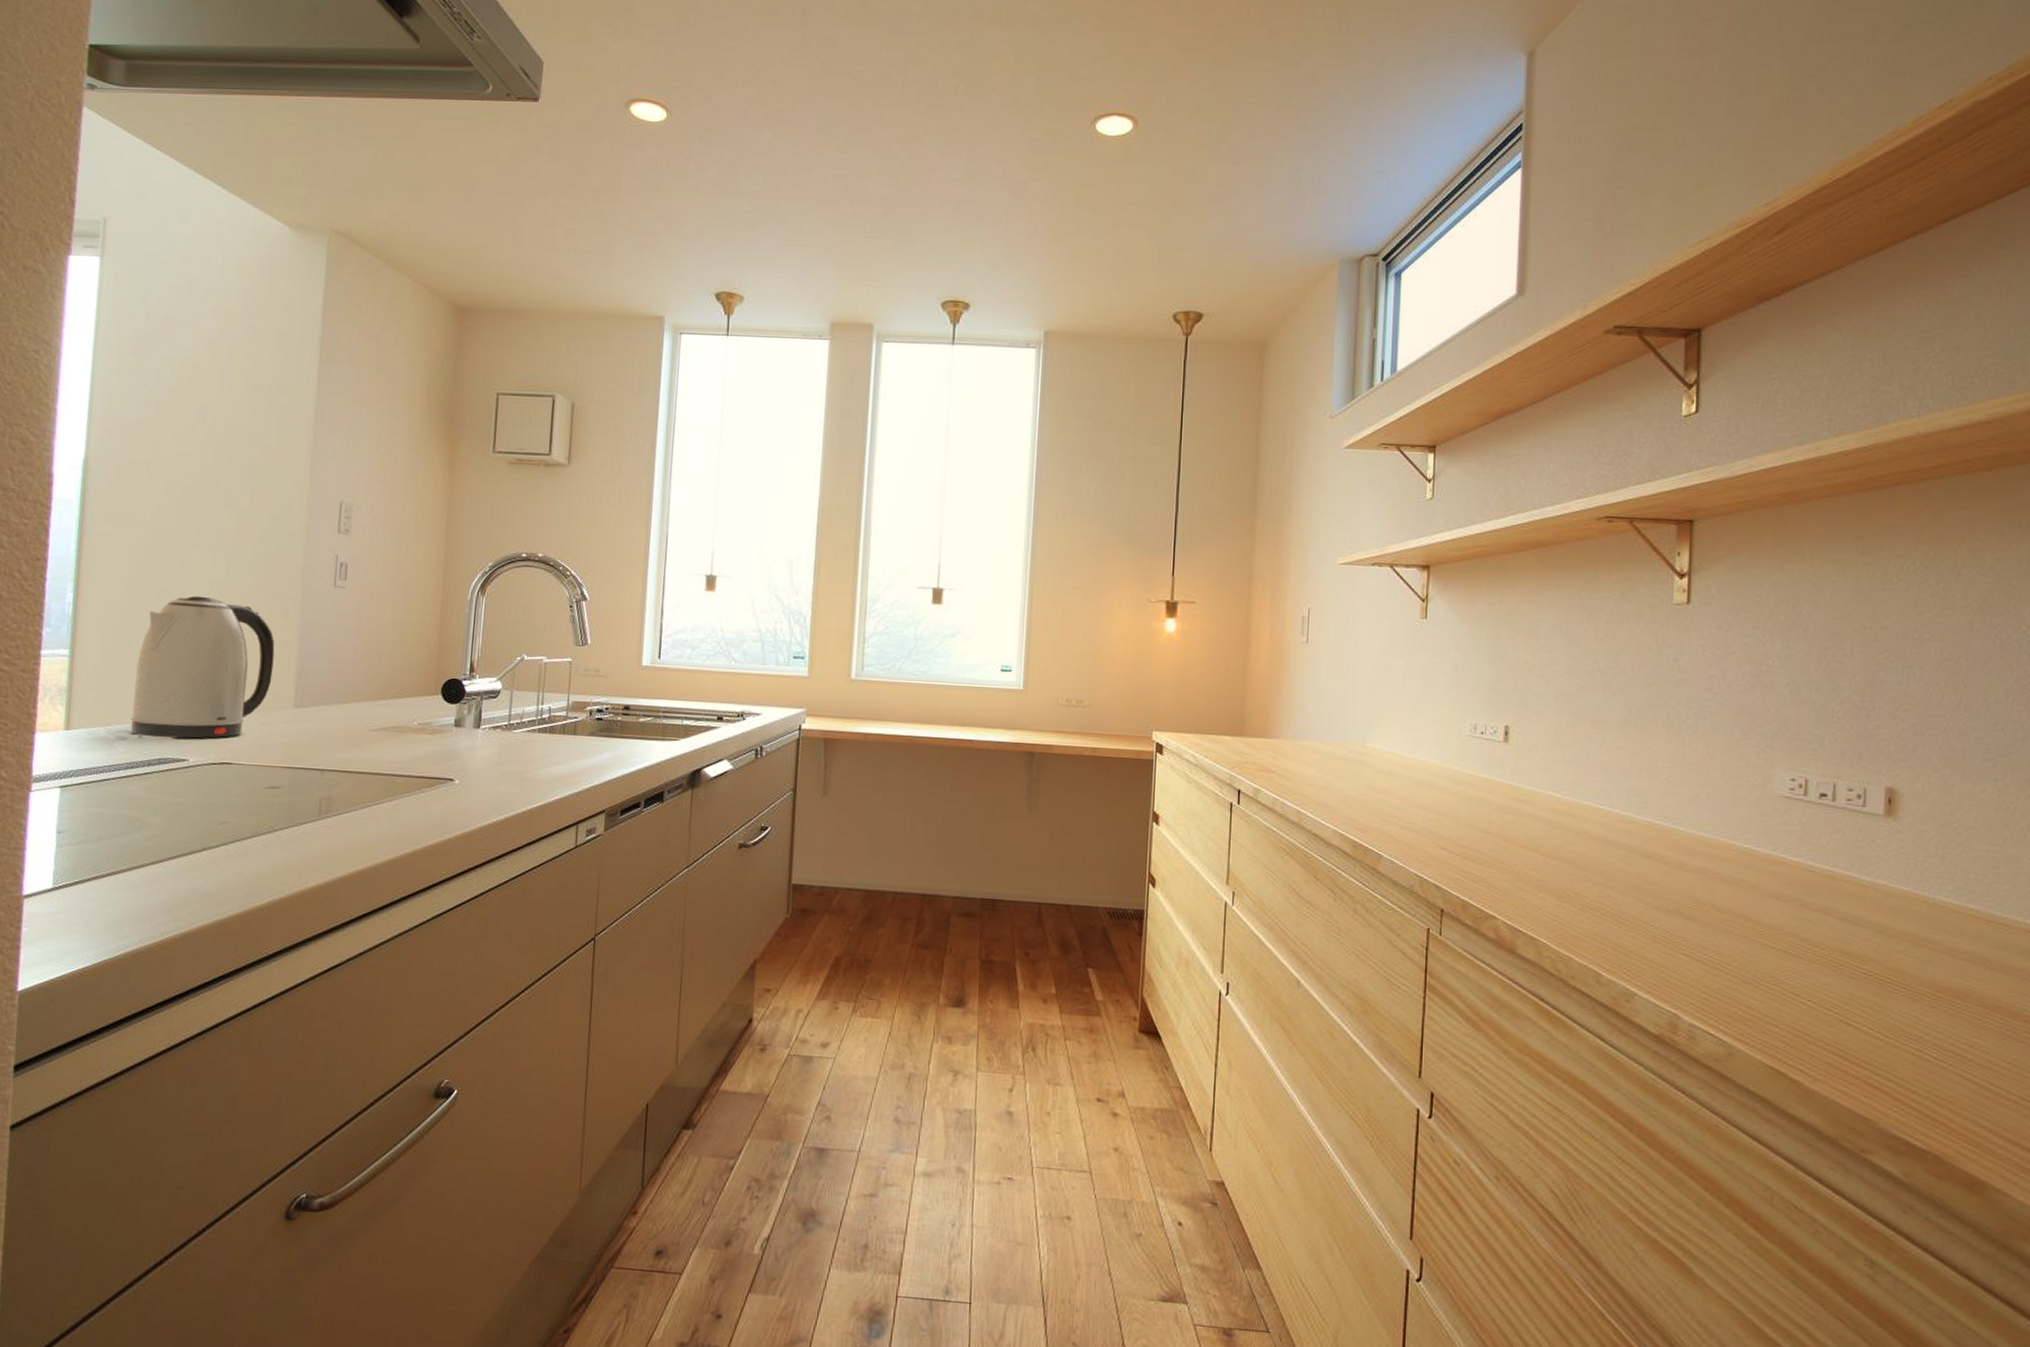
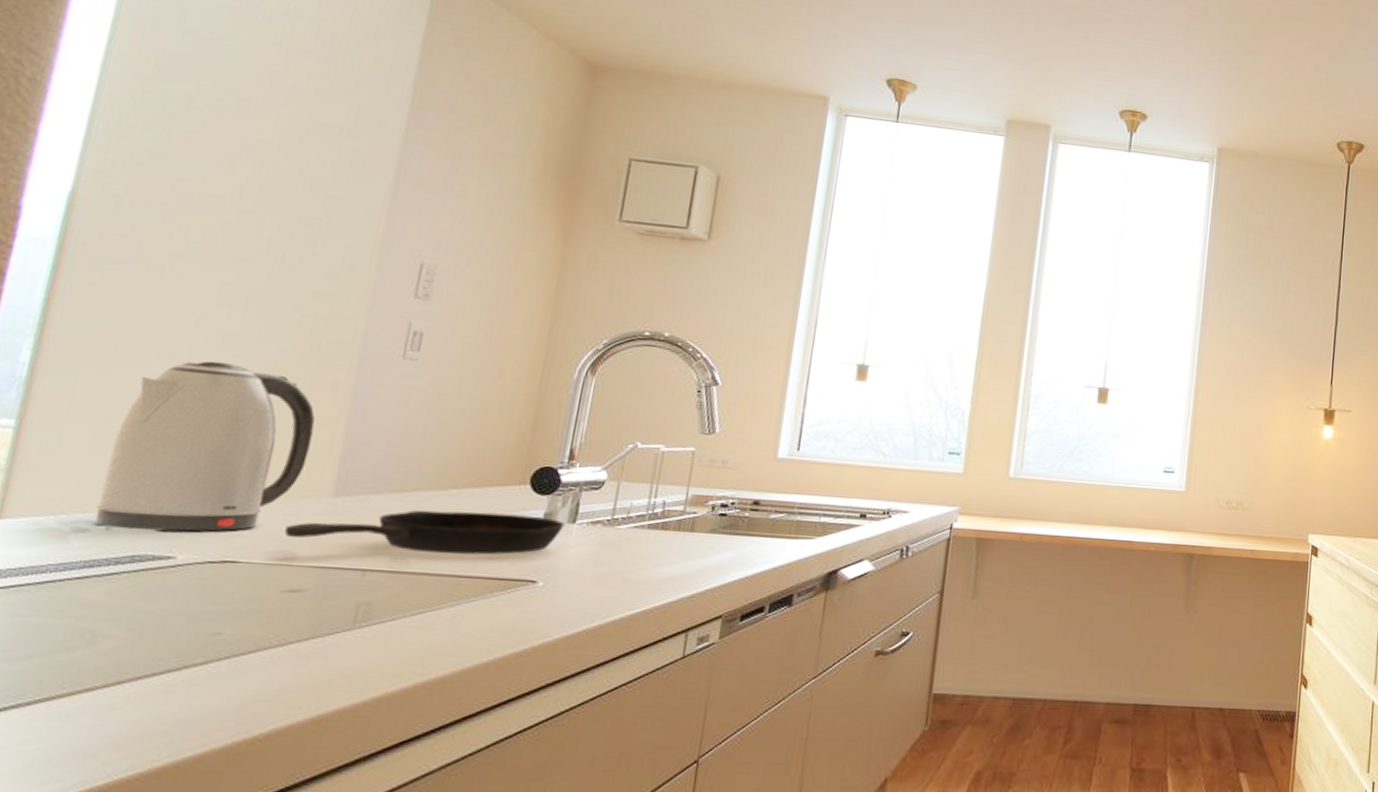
frying pan: none [262,718,471,757] -> present [284,510,565,555]

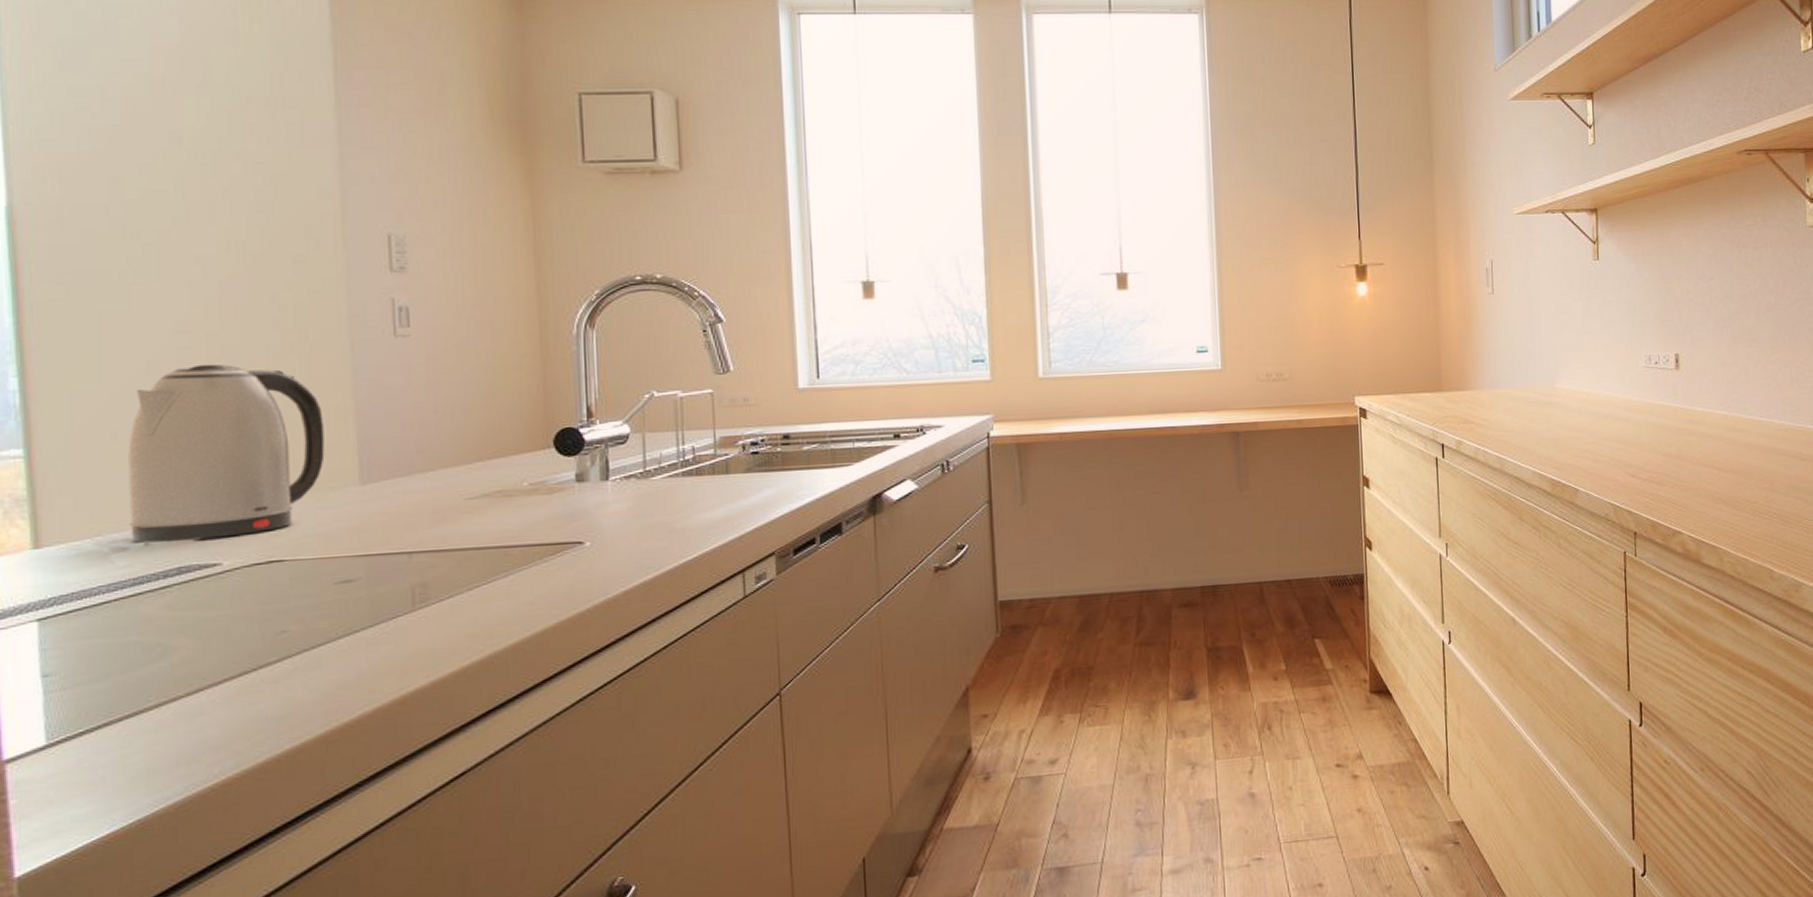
frying pan: present [284,510,565,555] -> none [322,478,598,531]

